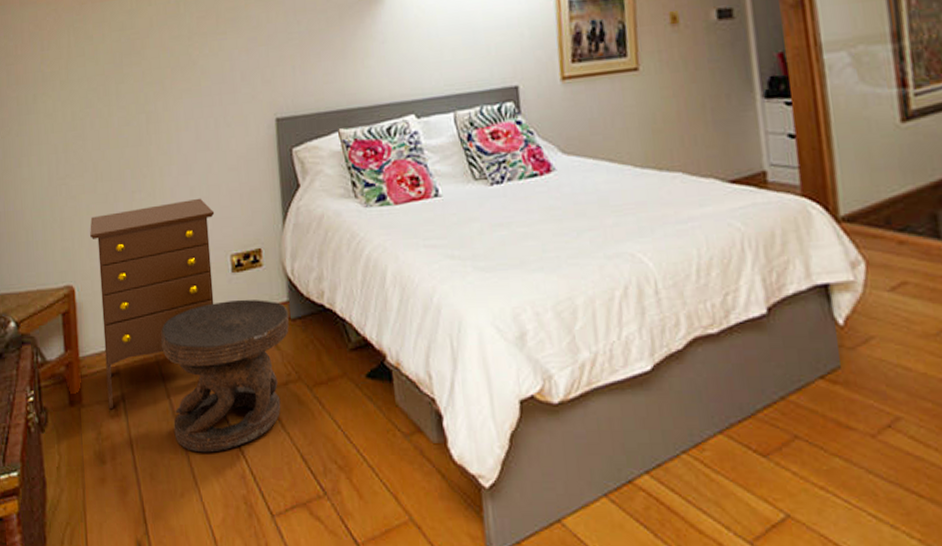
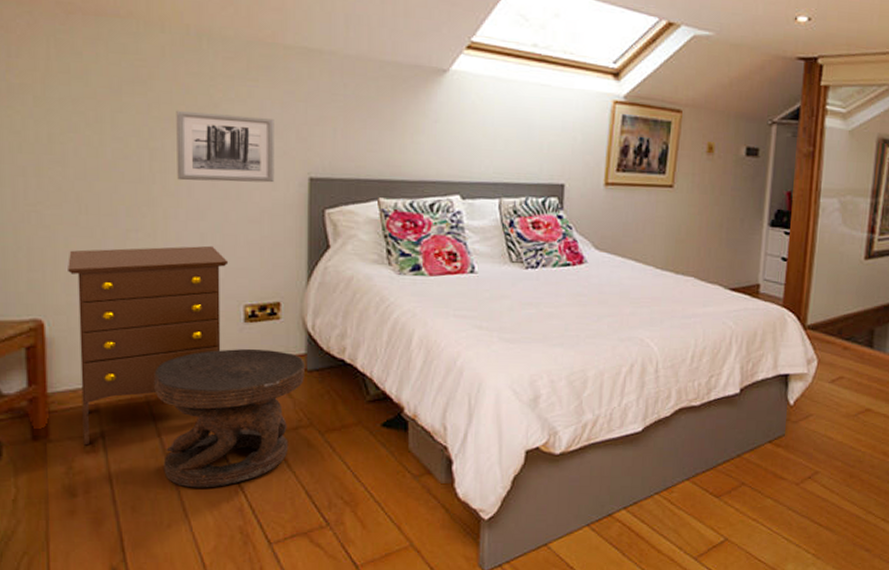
wall art: none [164,67,247,139] -> present [176,110,275,183]

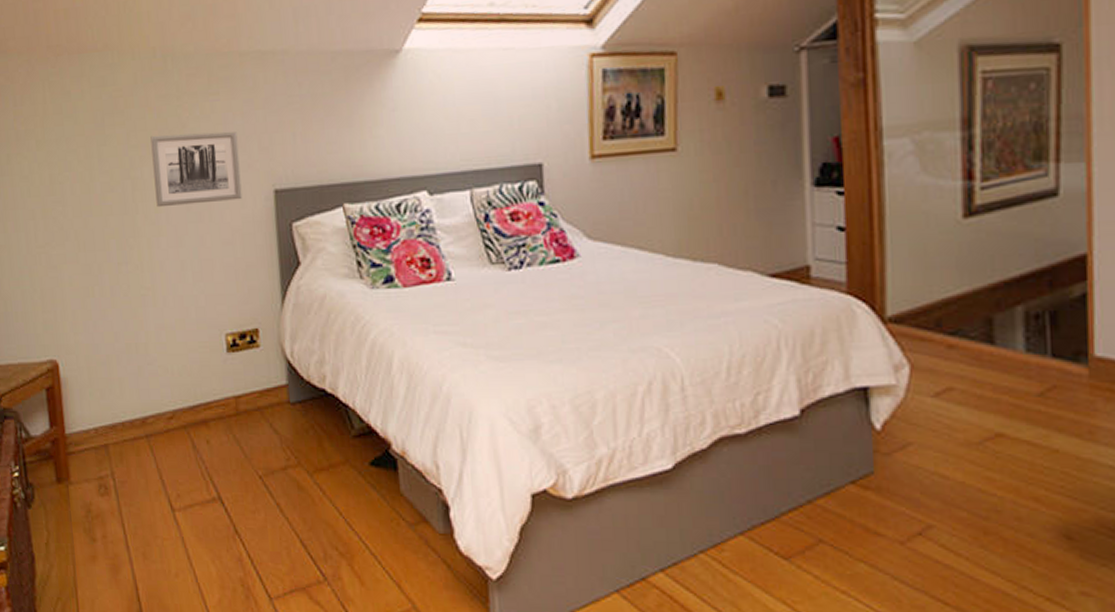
dresser: present [68,245,229,446] -> none [73,272,208,488]
side table: present [154,348,306,488] -> none [152,380,289,535]

